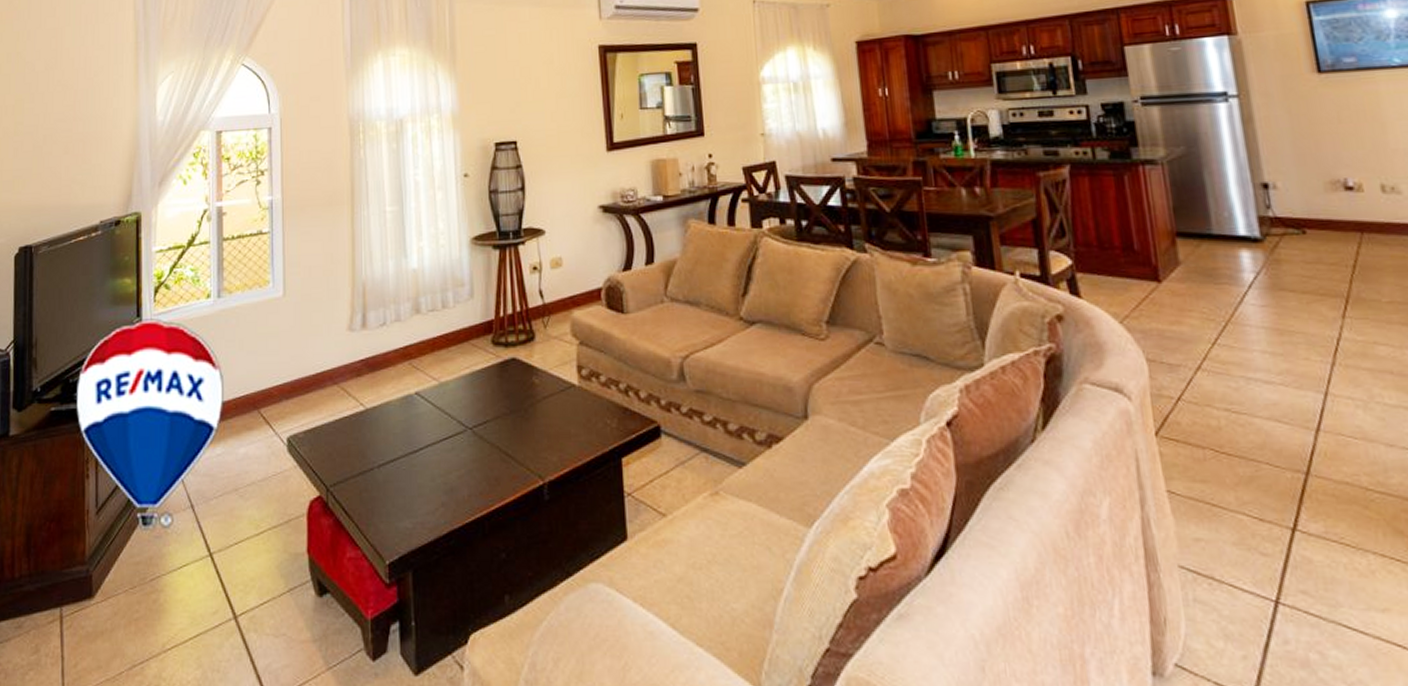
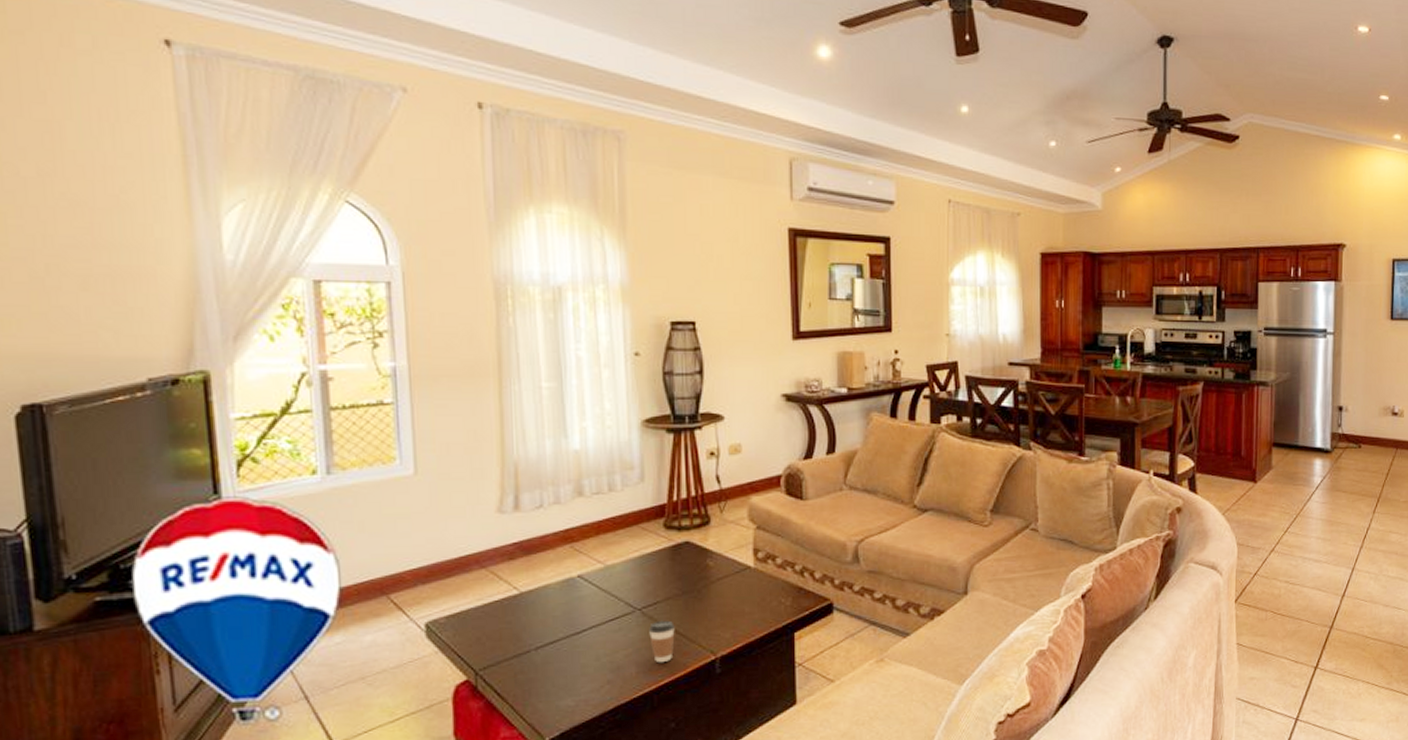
coffee cup: none [480,440,504,487] -> present [649,620,675,663]

